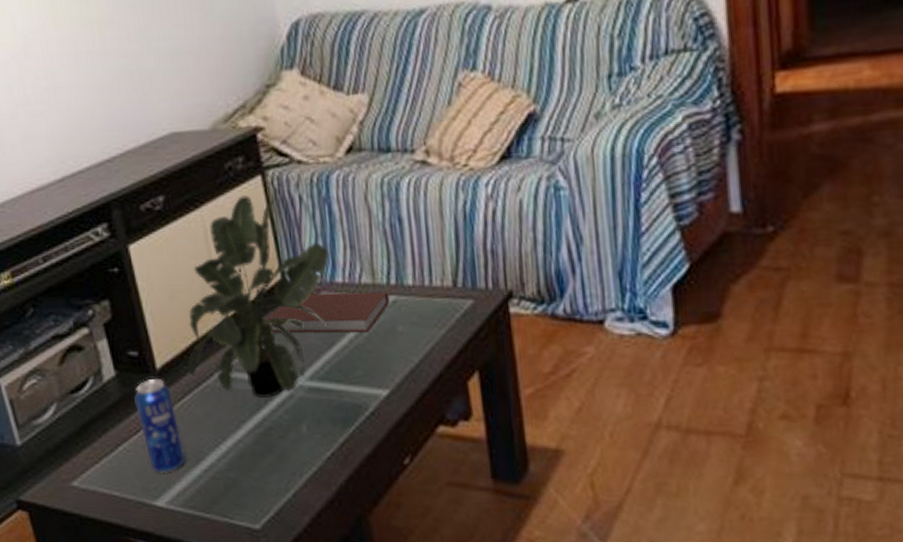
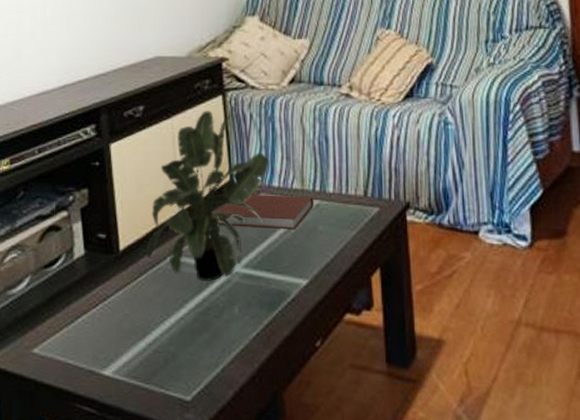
beverage can: present [134,379,186,473] -> none [98,259,135,345]

